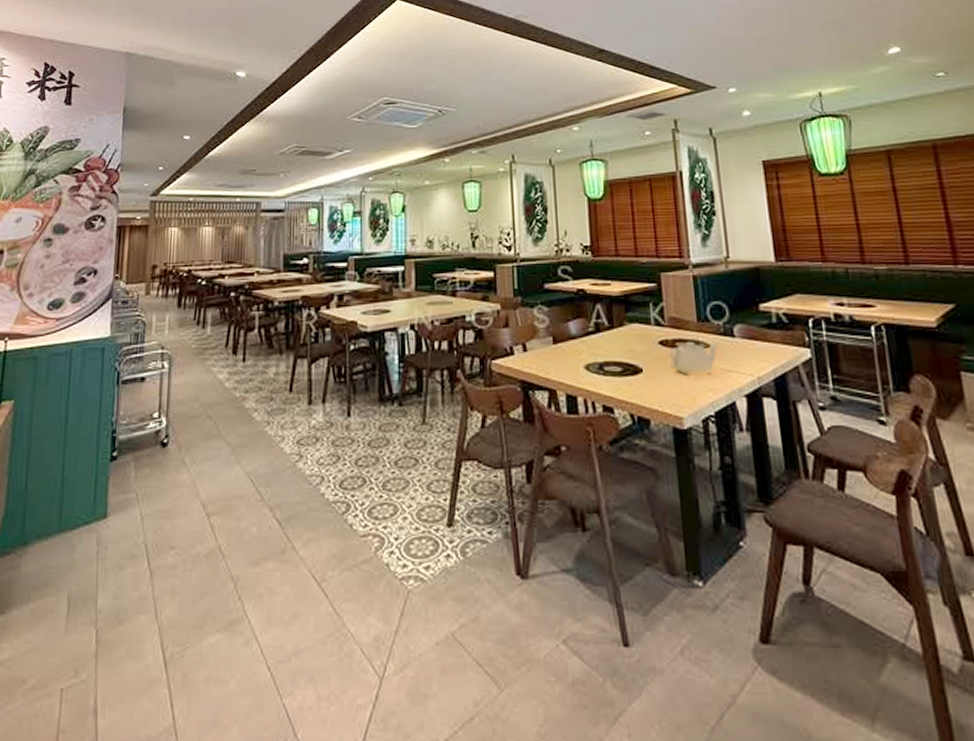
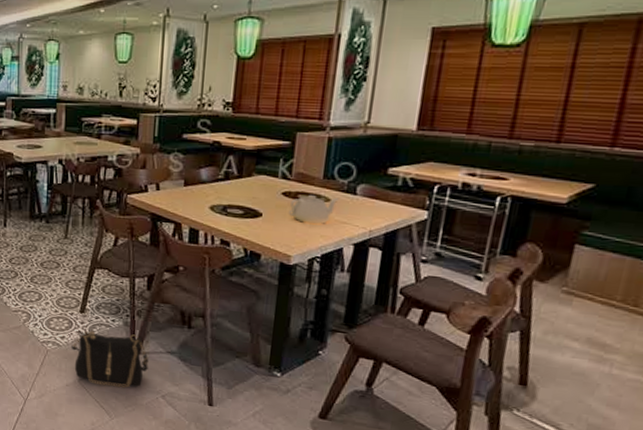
handbag: none [438,550,541,637] -> present [70,331,149,388]

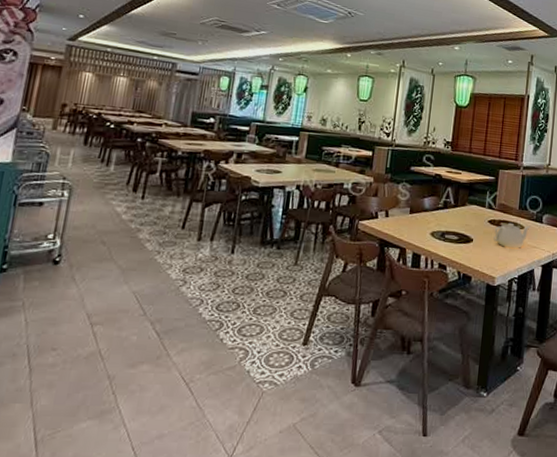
handbag: present [70,331,149,388] -> none [288,364,369,428]

